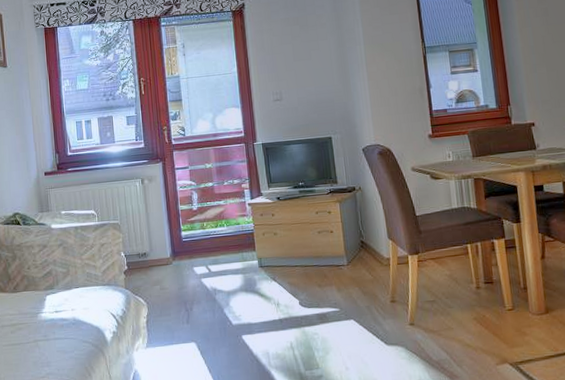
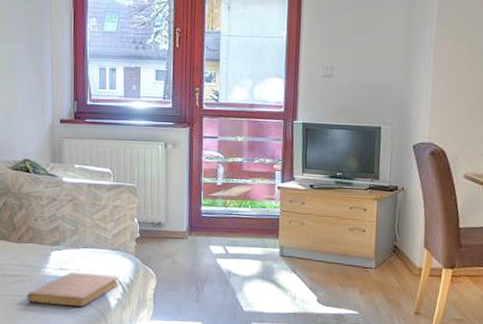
notebook: none [26,309,114,350] -> present [27,271,120,308]

